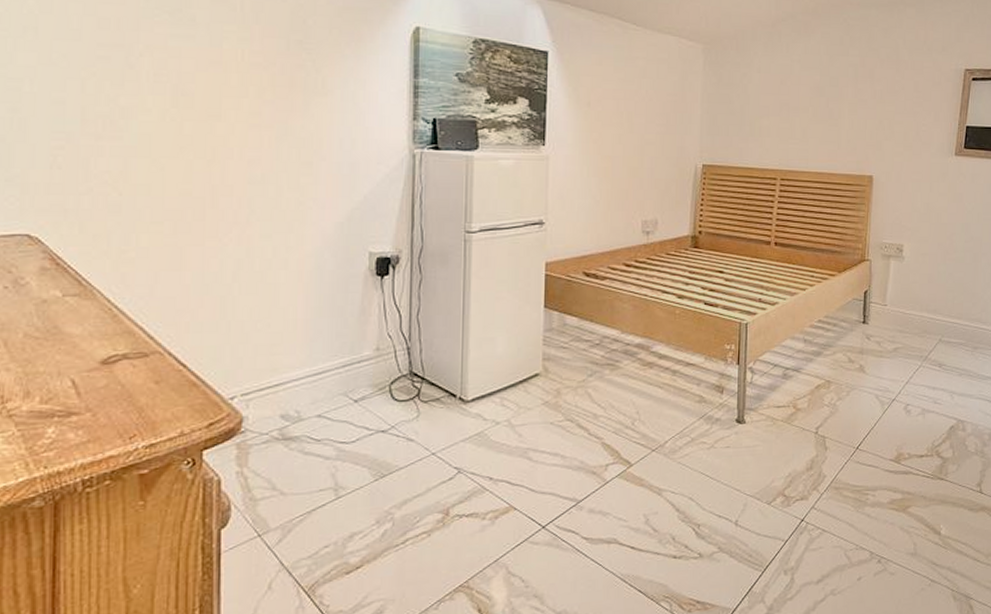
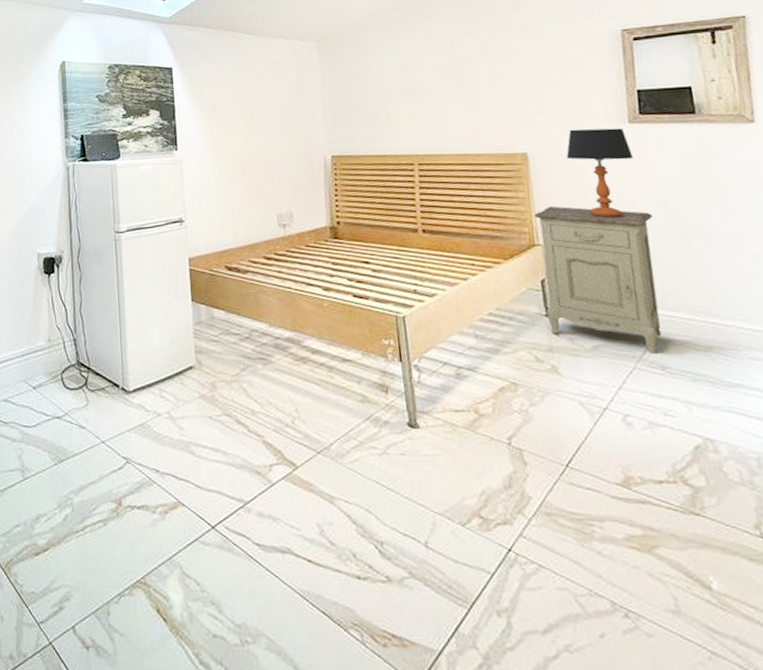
nightstand: none [864,225,957,355] -> present [534,206,662,355]
table lamp: none [903,157,953,238] -> present [566,127,633,218]

